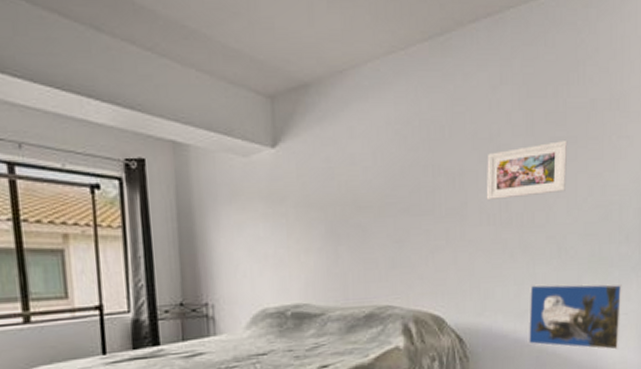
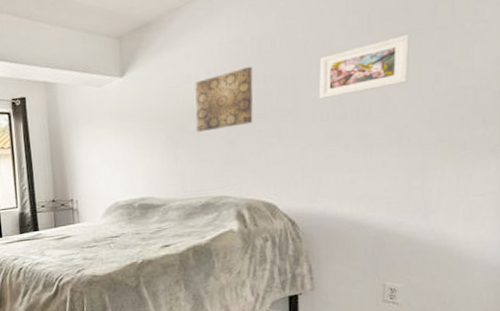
wall art: none [359,153,422,227] -> present [195,66,253,133]
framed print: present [528,284,622,350] -> none [365,166,477,230]

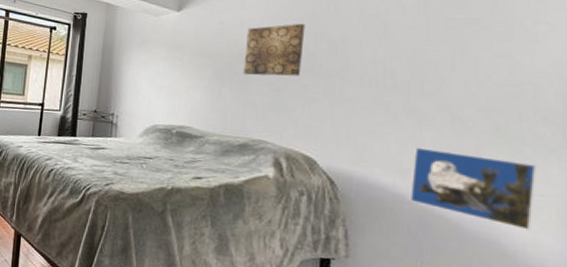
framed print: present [318,35,411,100] -> none [369,22,468,67]
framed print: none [365,166,477,230] -> present [409,147,537,231]

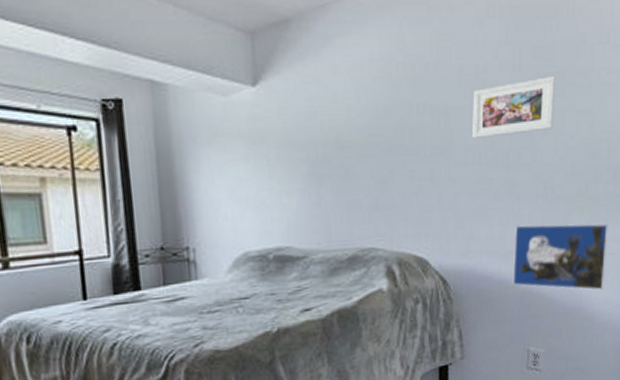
wall art: present [243,23,305,76] -> none [342,91,406,168]
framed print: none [369,22,468,67] -> present [471,77,556,140]

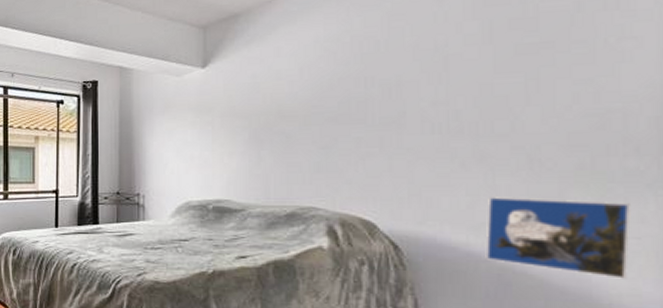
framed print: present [471,77,556,140] -> none [429,47,542,110]

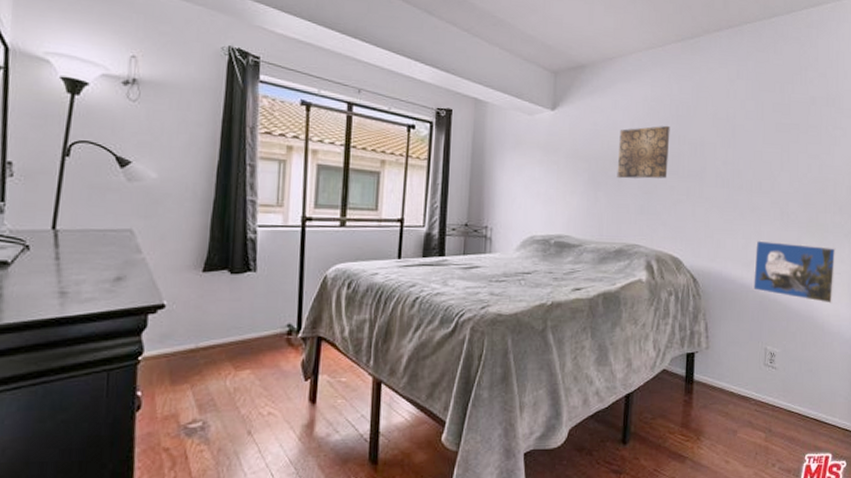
wall art: none [284,67,352,134] -> present [617,125,670,179]

